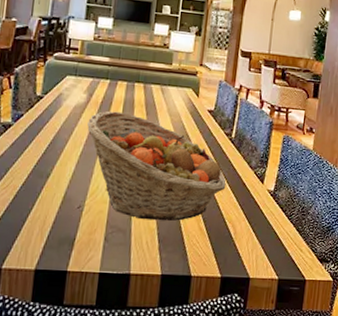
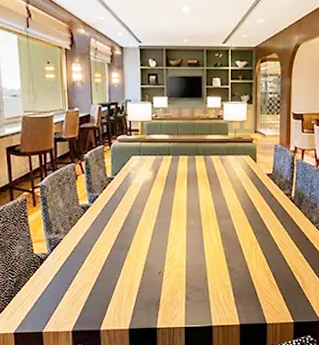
fruit basket: present [87,111,226,221] -> none [157,184,291,279]

